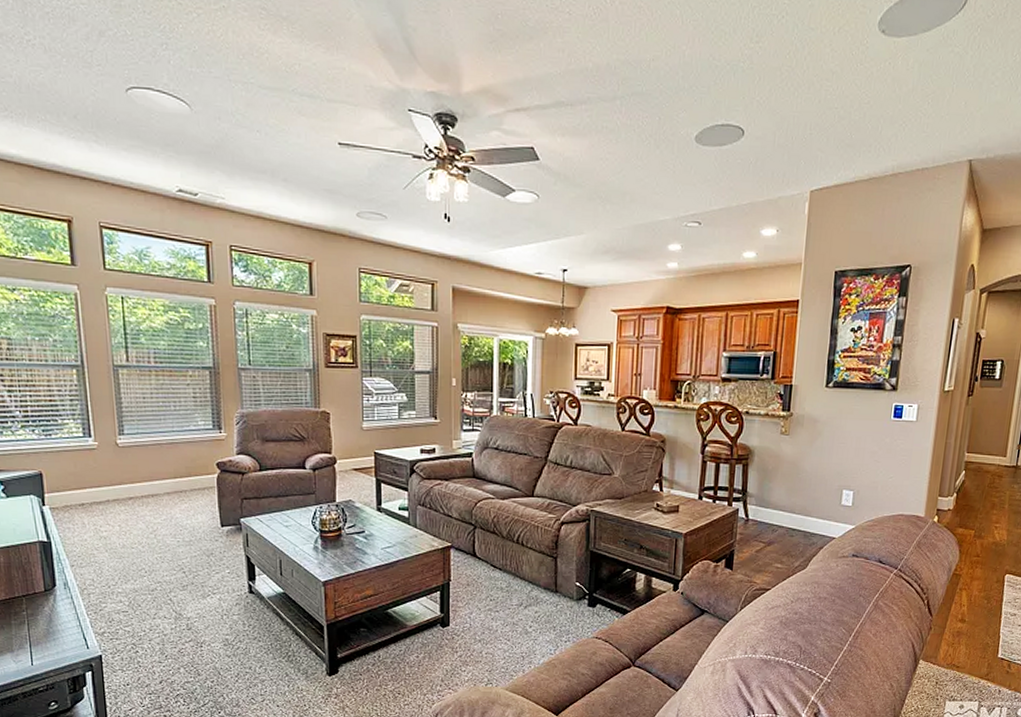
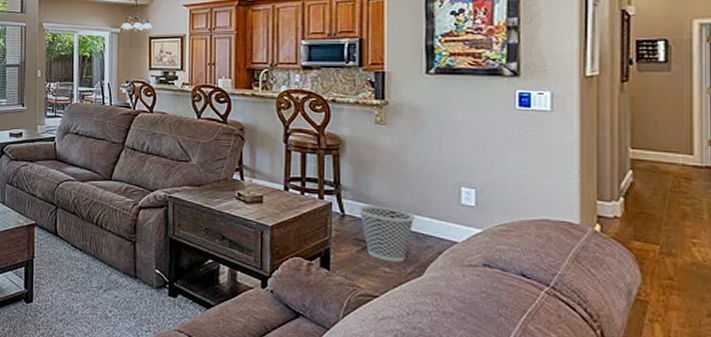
wastebasket: none [760,509,806,559] -> present [358,204,416,263]

